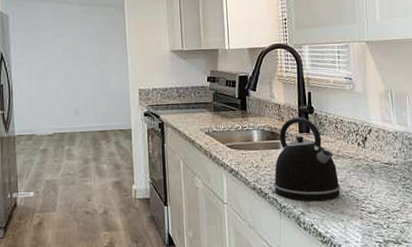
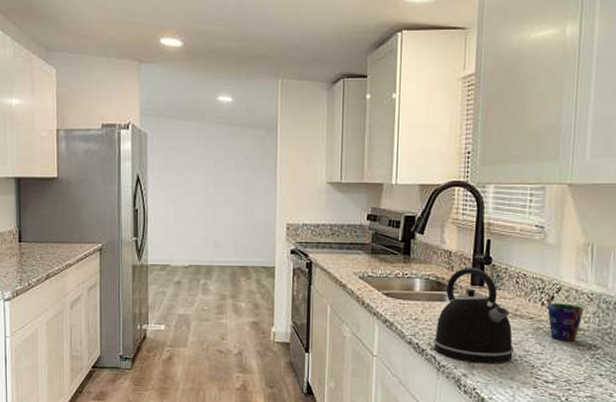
cup: none [363,142,392,175] -> present [547,303,584,341]

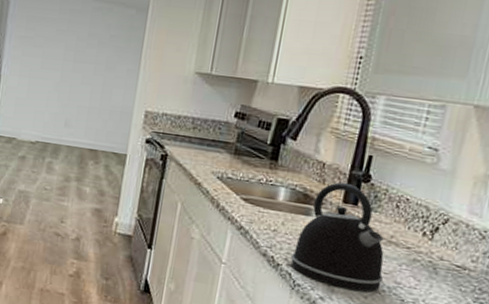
cup: present [547,303,584,341] -> none [428,234,474,280]

